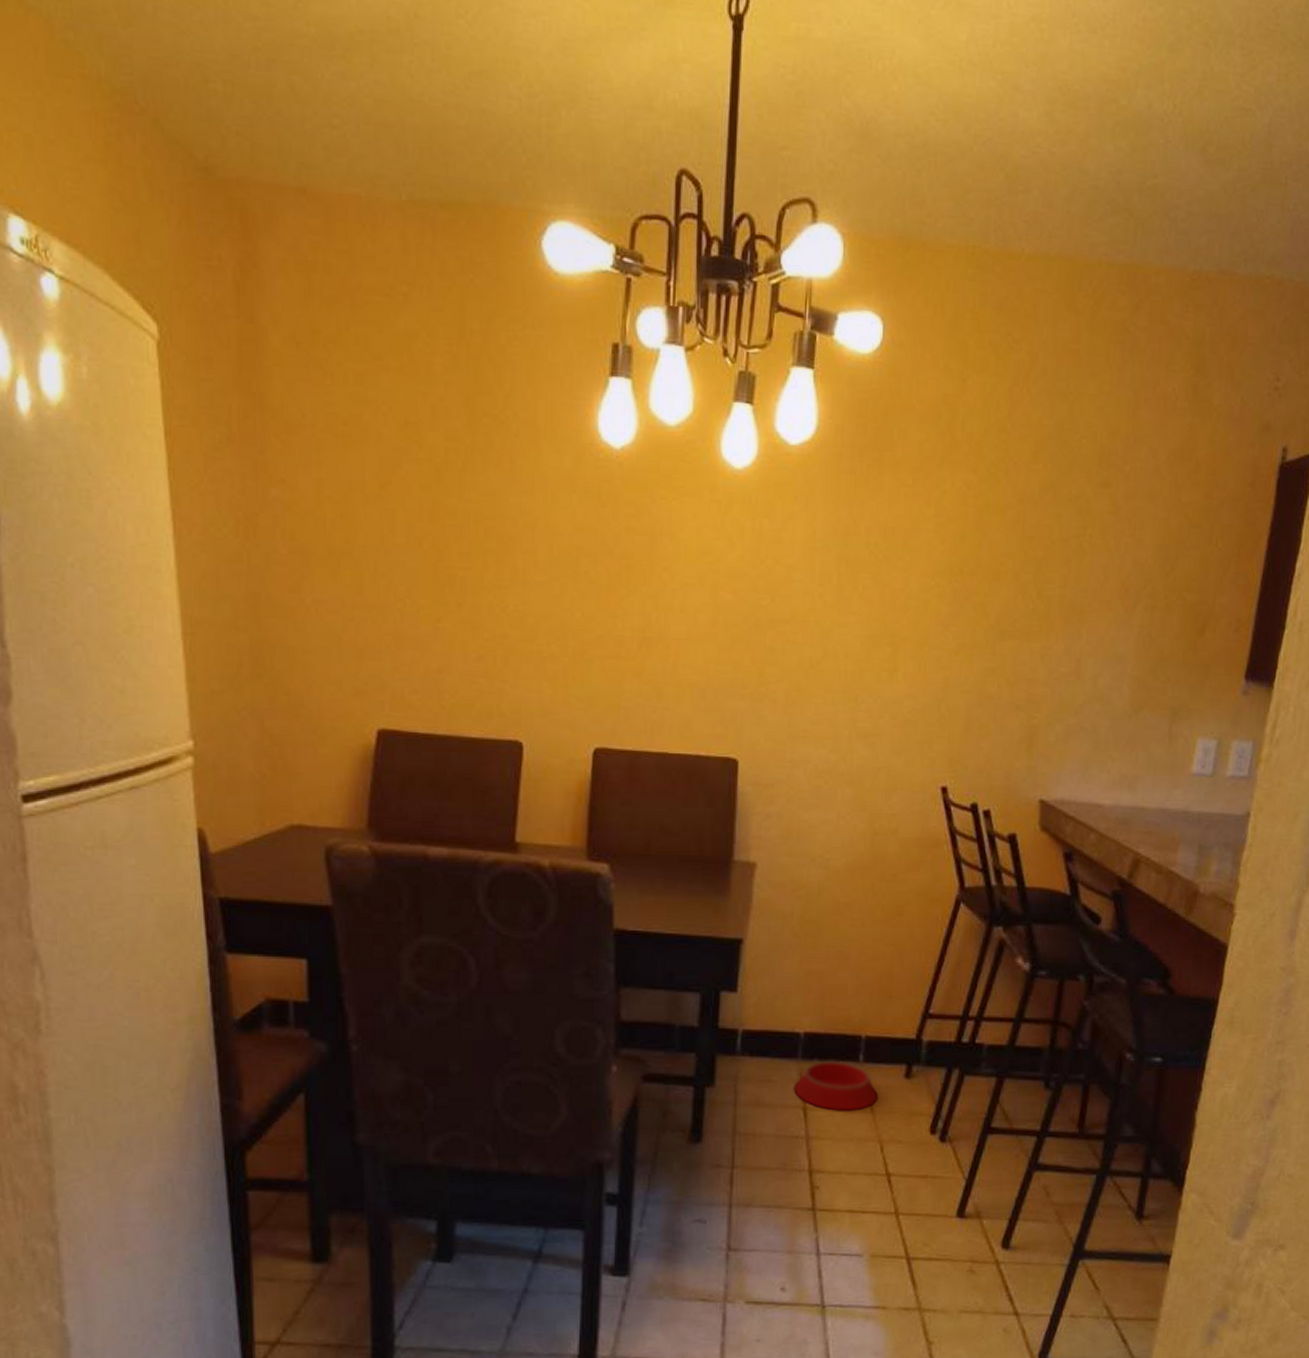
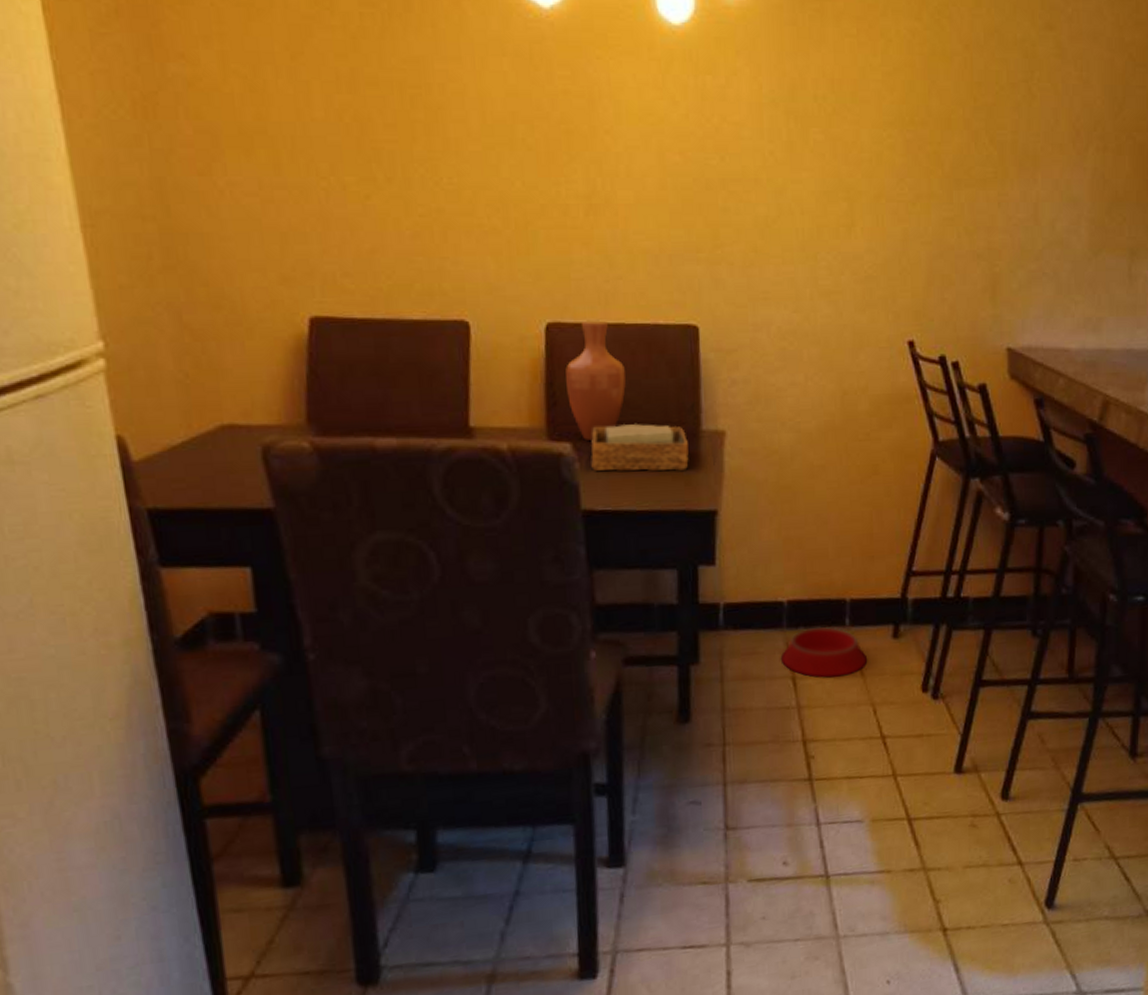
vase: none [607,747,666,864] -> present [564,320,627,442]
napkin holder: none [626,849,720,898] -> present [590,424,689,472]

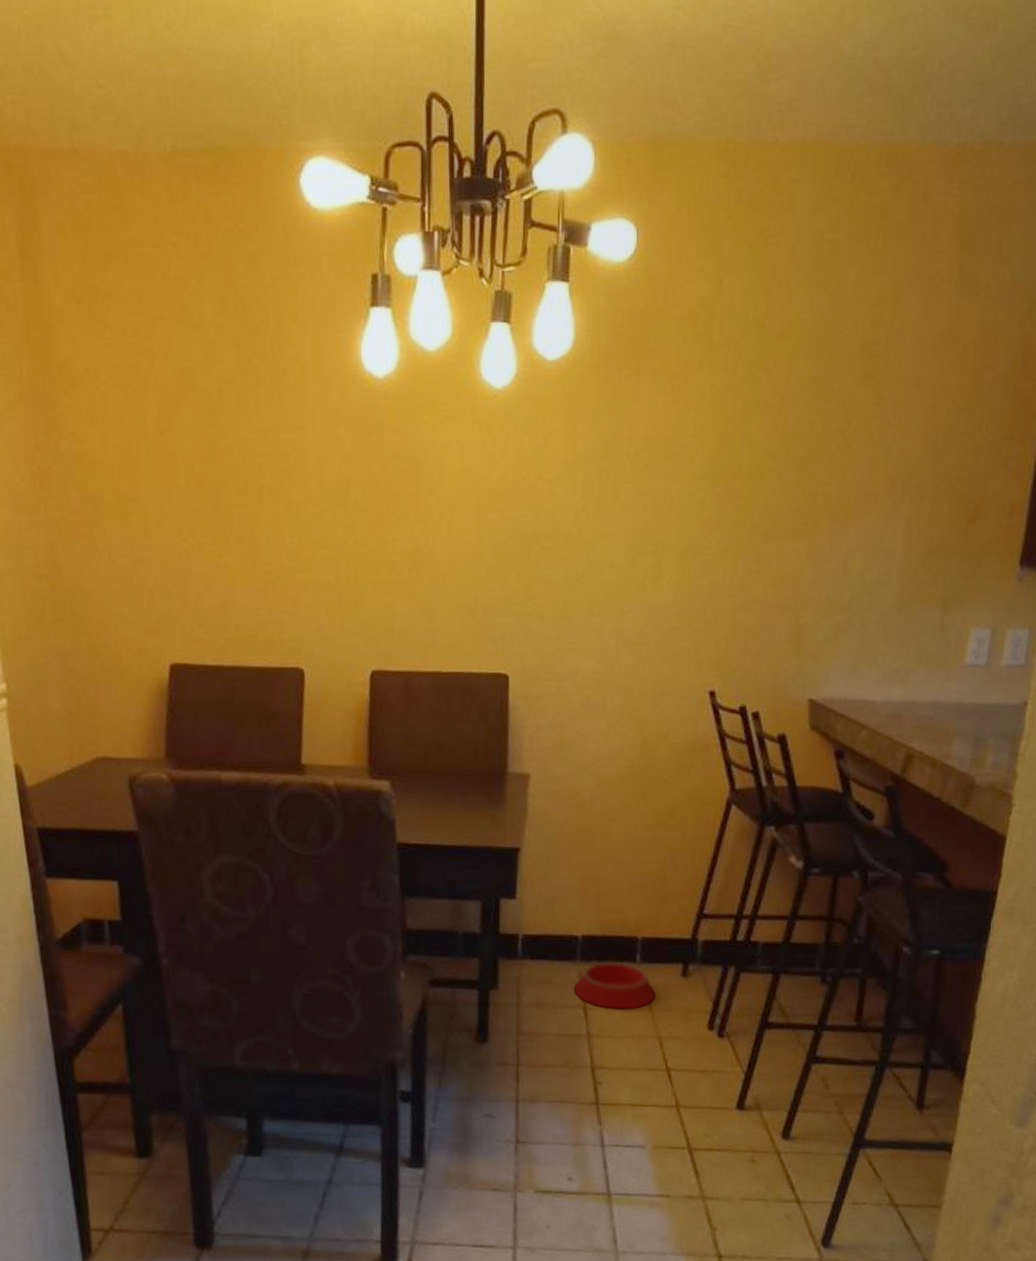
vase: present [564,320,627,442] -> none [386,668,441,781]
napkin holder: present [590,424,689,472] -> none [406,765,495,810]

